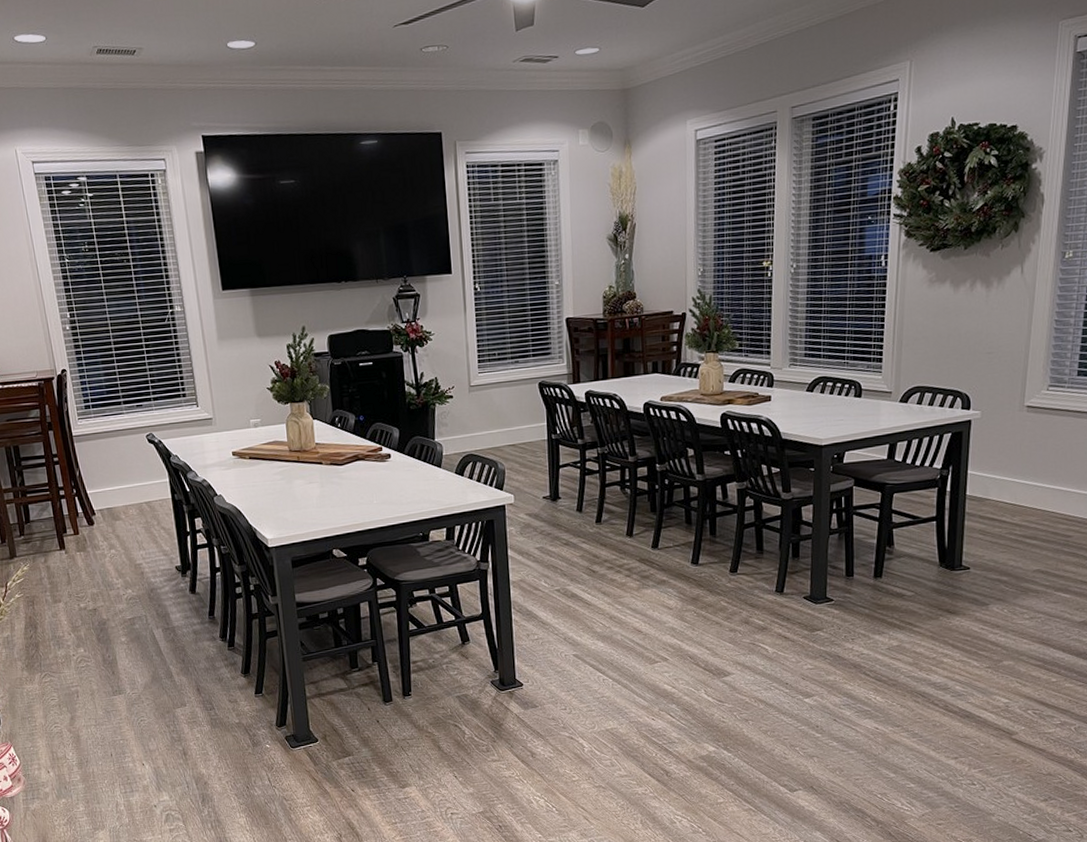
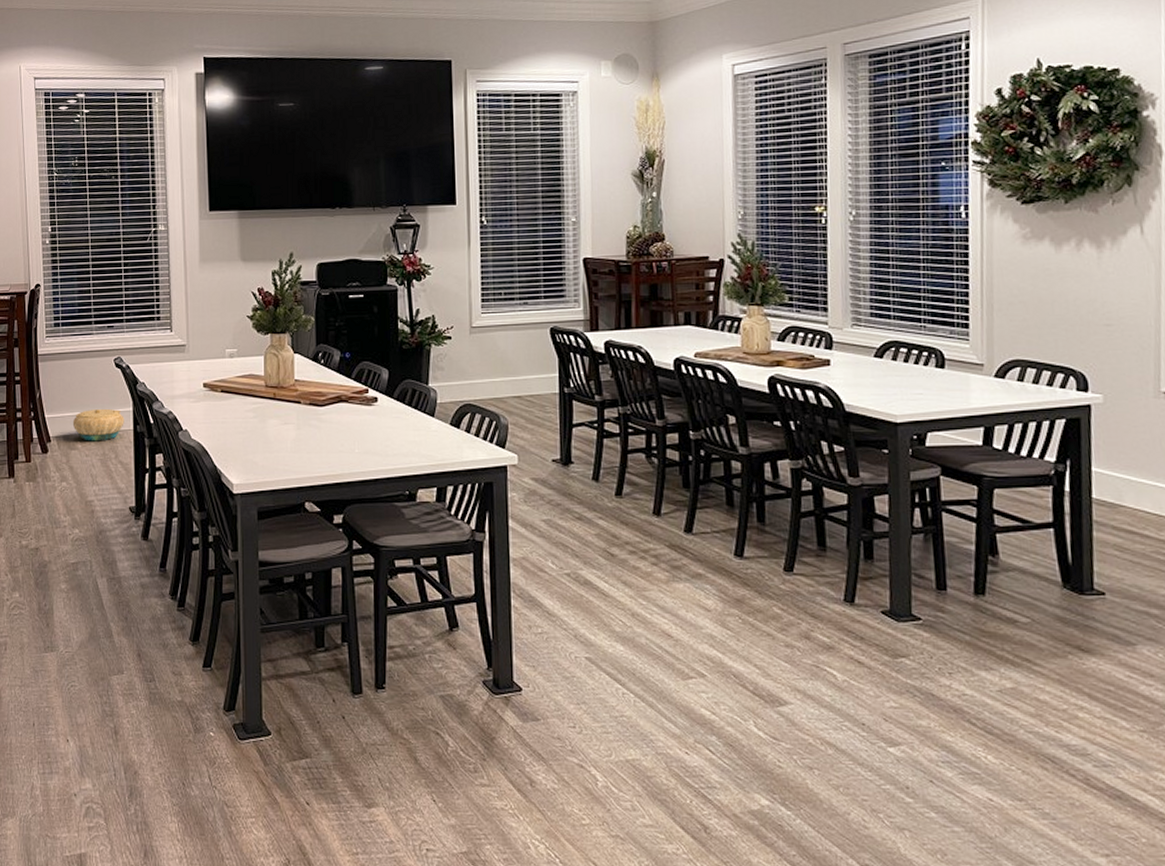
basket: none [113,481,163,512] -> present [72,408,124,441]

